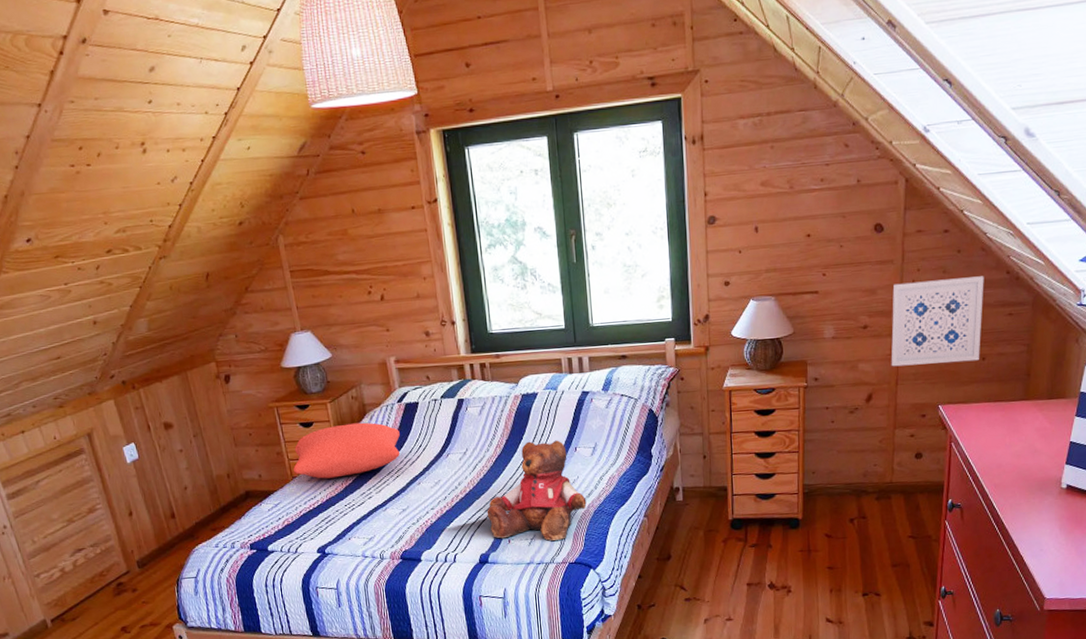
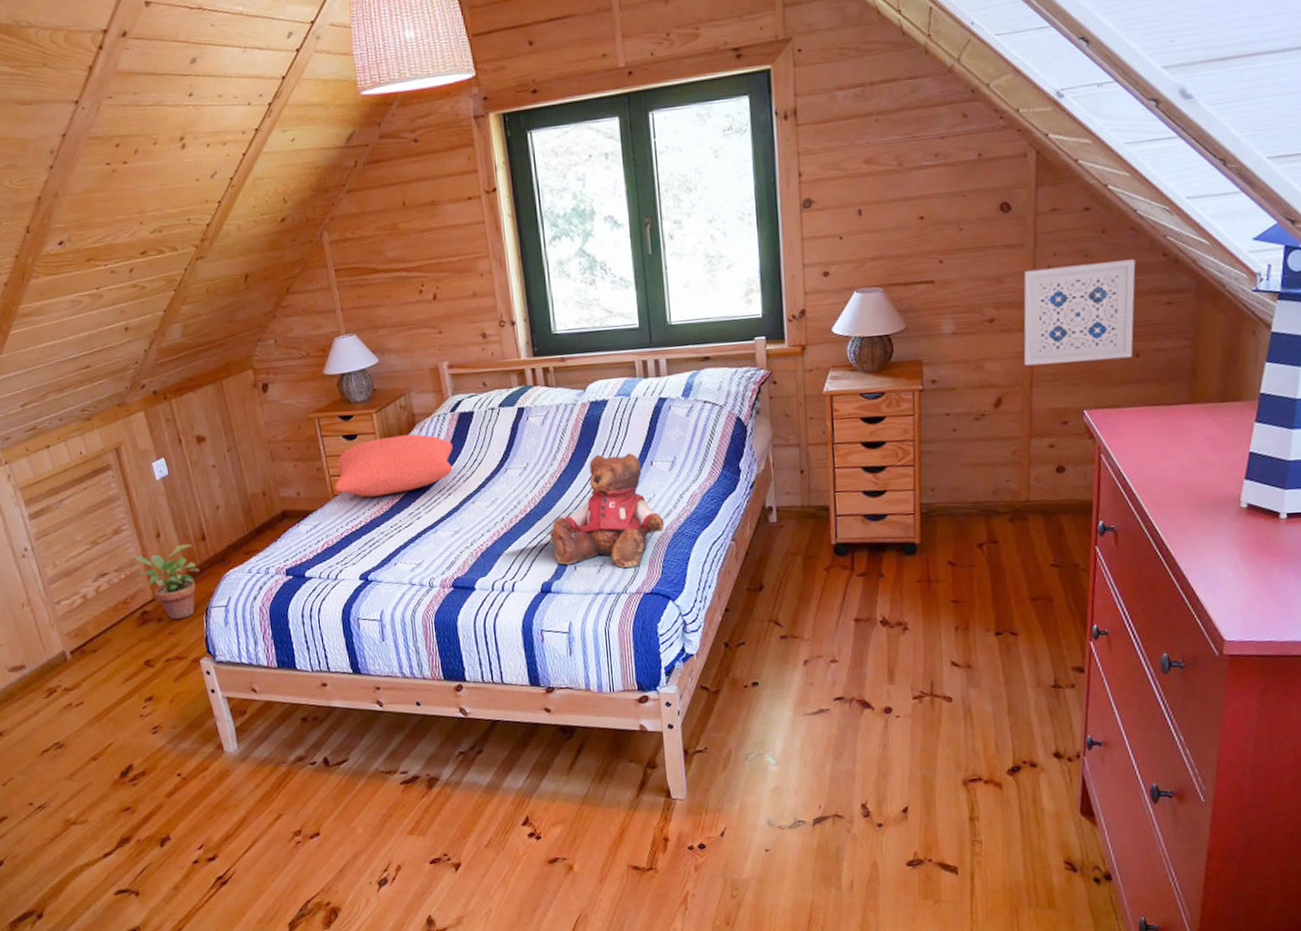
potted plant: none [108,521,171,590] -> present [134,544,200,620]

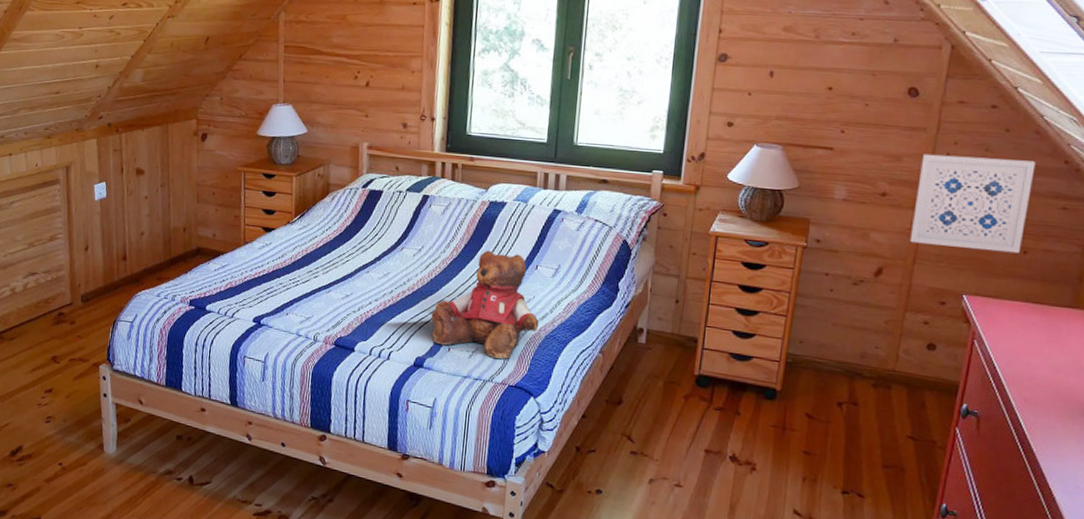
potted plant: present [134,544,200,620] -> none [62,260,116,326]
cushion: present [335,434,453,497] -> none [247,199,358,251]

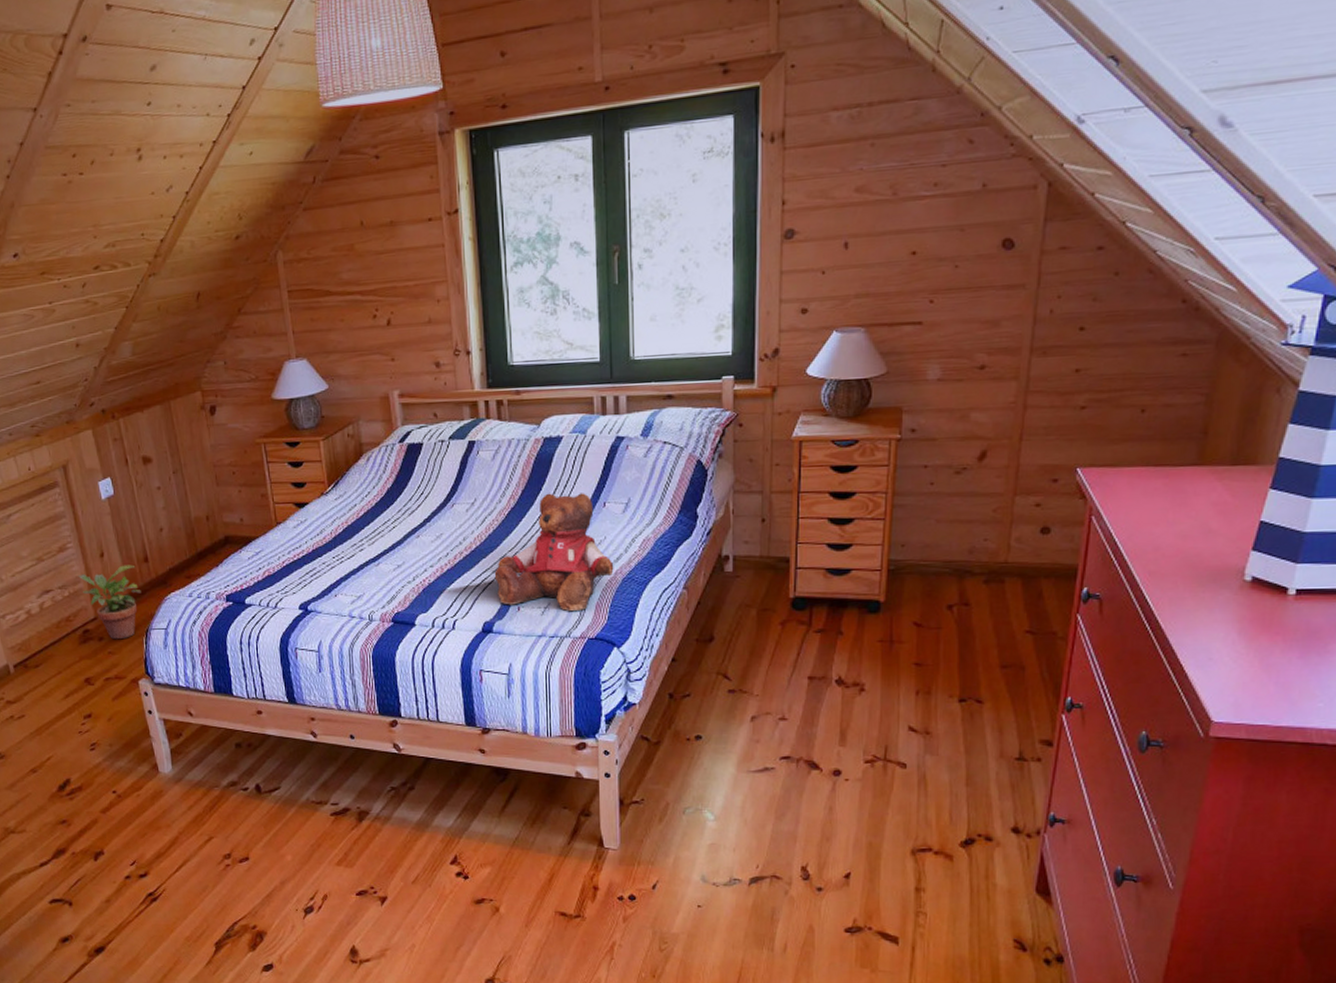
potted plant: none [62,260,116,326] -> present [78,565,141,640]
wall art: present [909,154,1036,254] -> none [1014,305,1150,418]

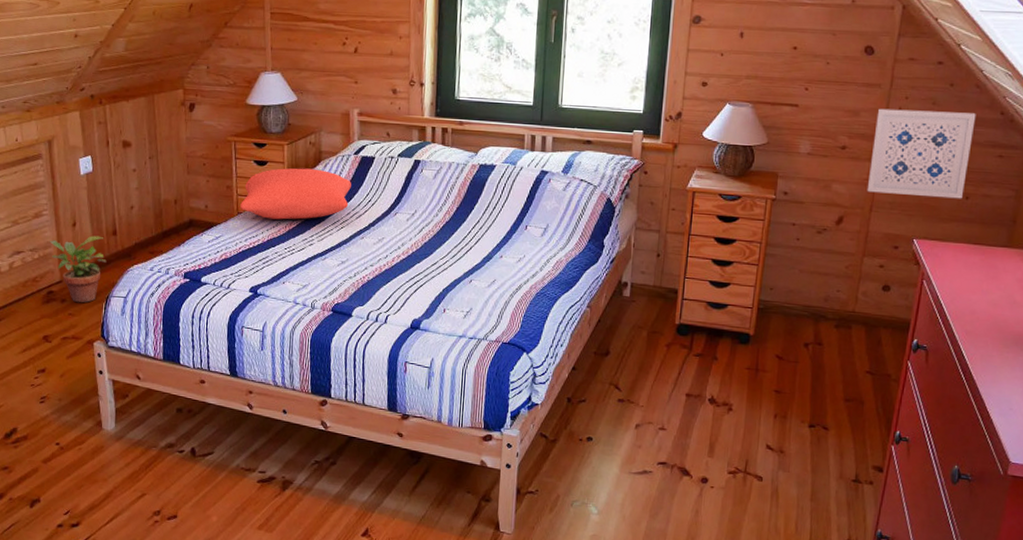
cushion: none [278,464,399,526] -> present [240,168,351,220]
teddy bear: present [494,493,614,611] -> none [426,212,530,317]
wall art: none [1014,305,1150,418] -> present [867,108,976,199]

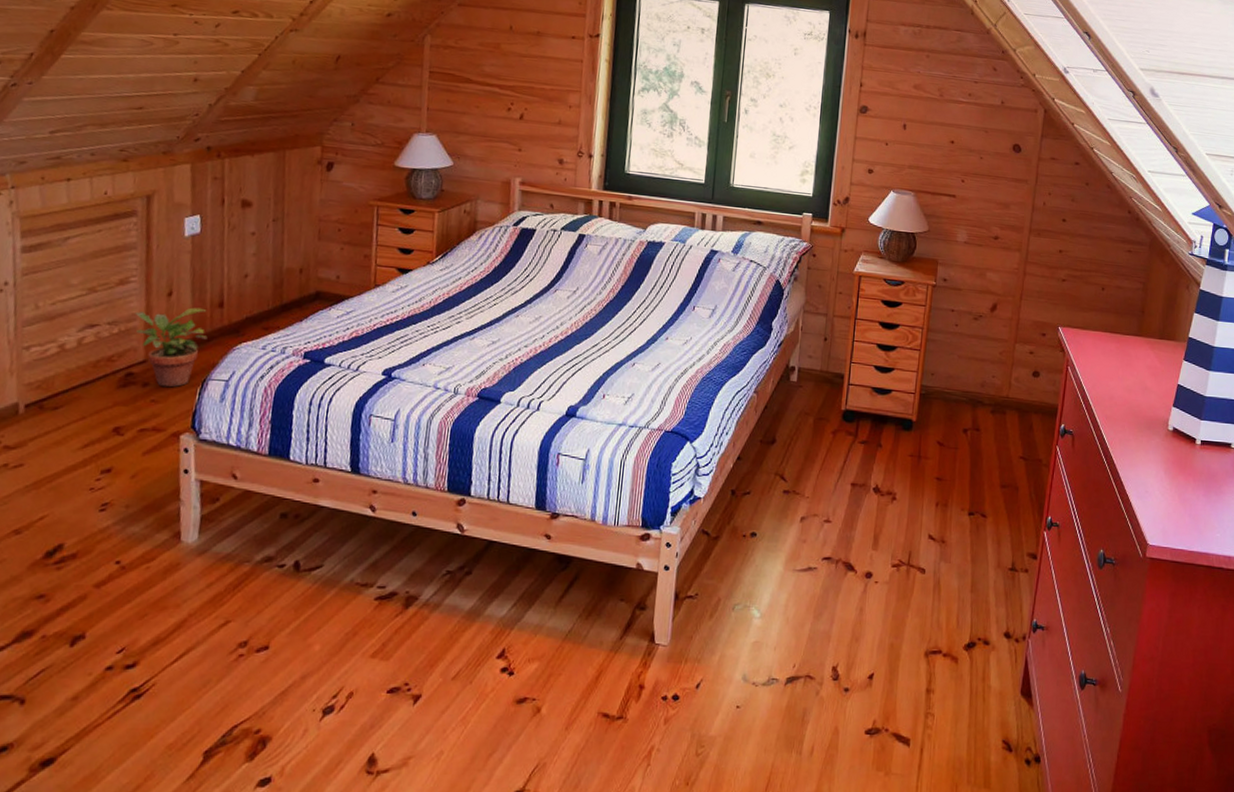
cushion: present [240,168,351,220] -> none [378,237,508,294]
wall art: present [867,108,976,199] -> none [1017,202,1108,290]

